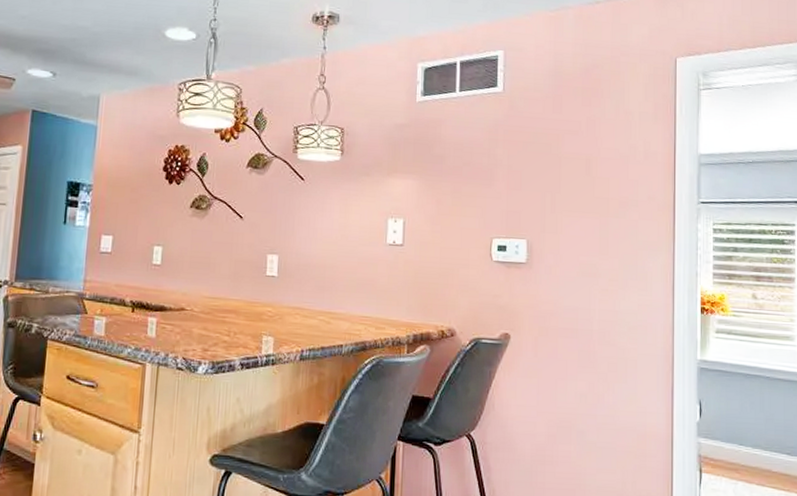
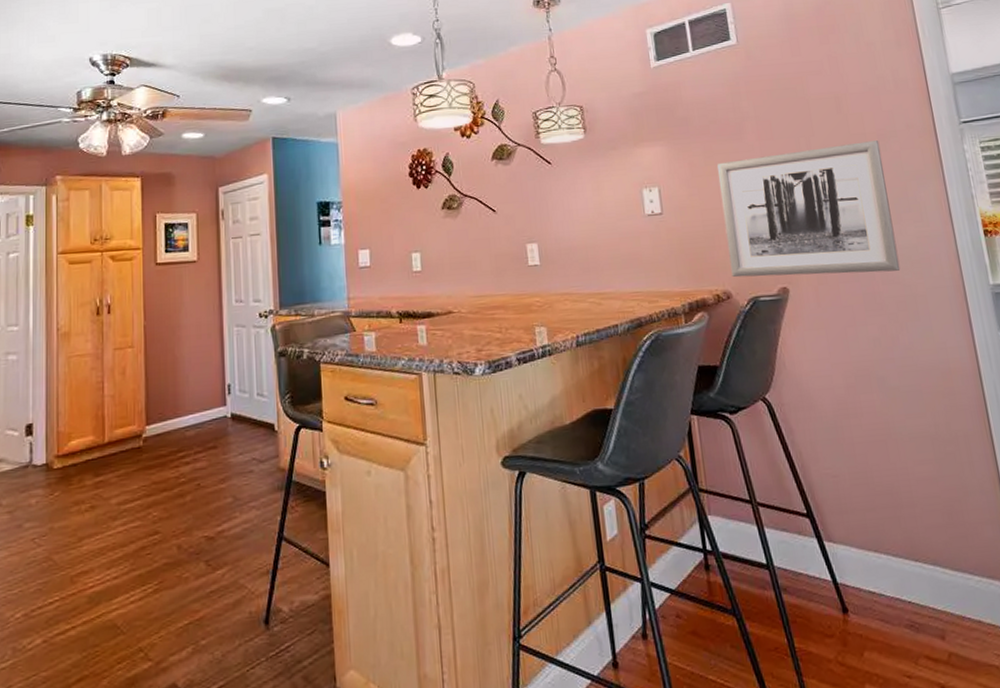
wall art: none [459,204,620,334] -> present [717,140,901,278]

